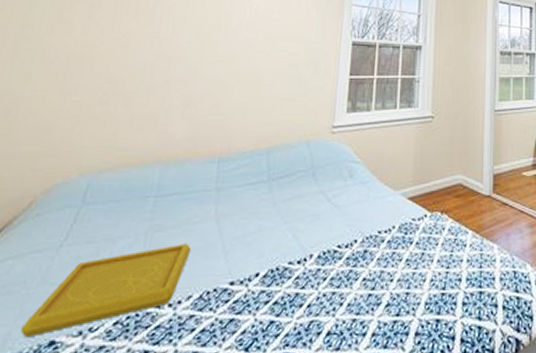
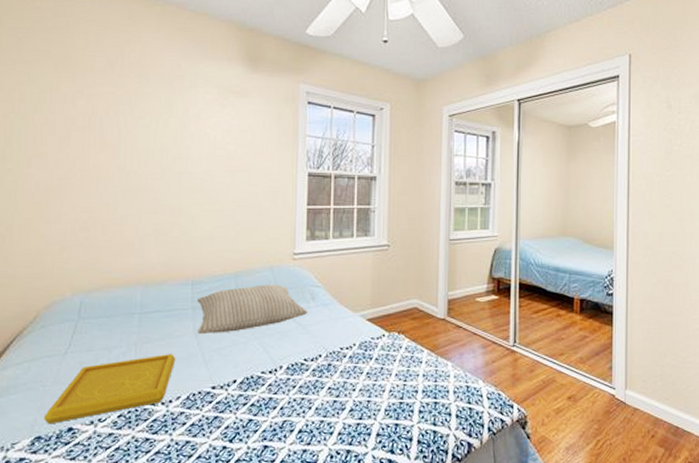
pillow: none [220,161,345,218] -> present [197,284,308,333]

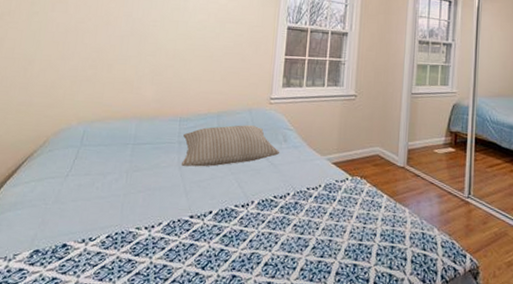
serving tray: present [43,354,176,425] -> none [42,182,161,240]

